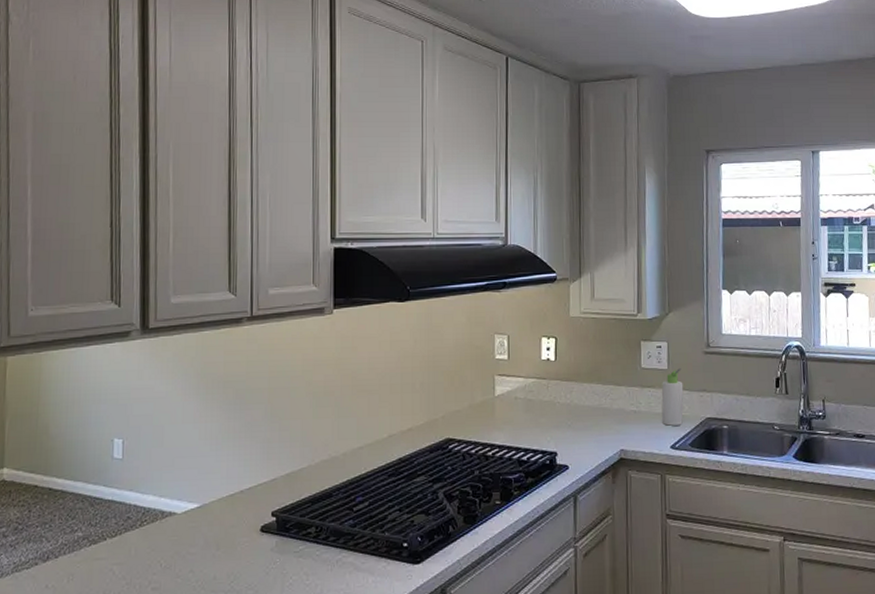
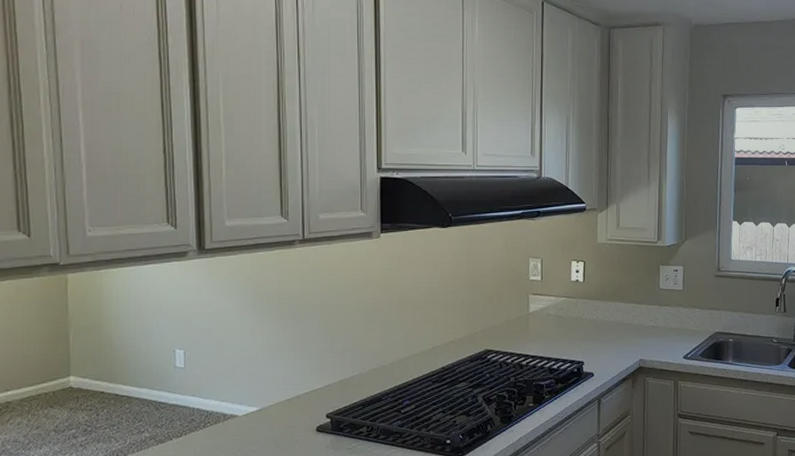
bottle: present [661,367,684,426] -> none [676,288,696,339]

